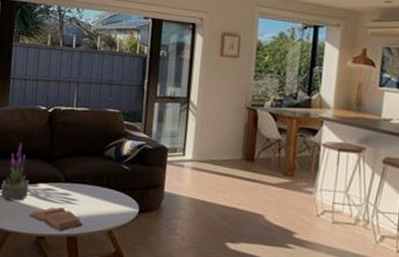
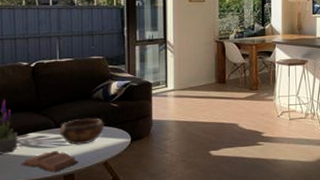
decorative bowl: none [67,176,113,207] -> present [58,118,104,145]

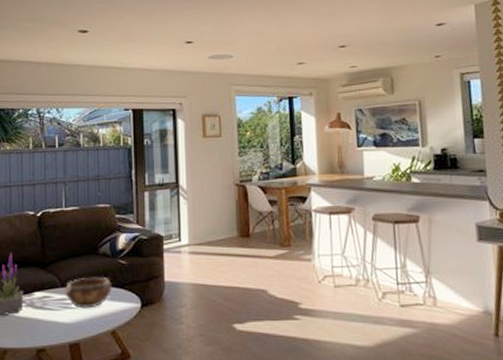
hardback book: present [21,151,78,173] -> none [26,314,84,340]

